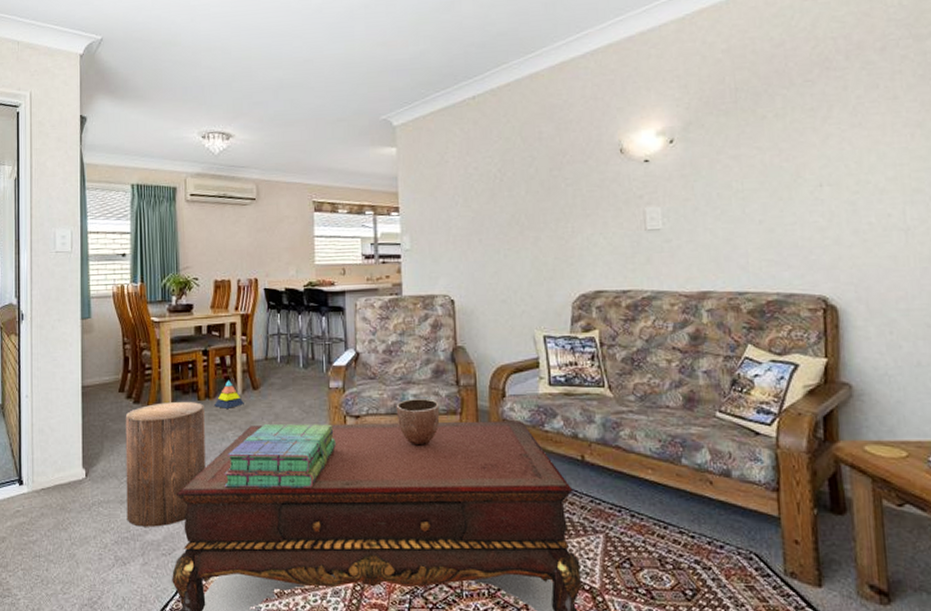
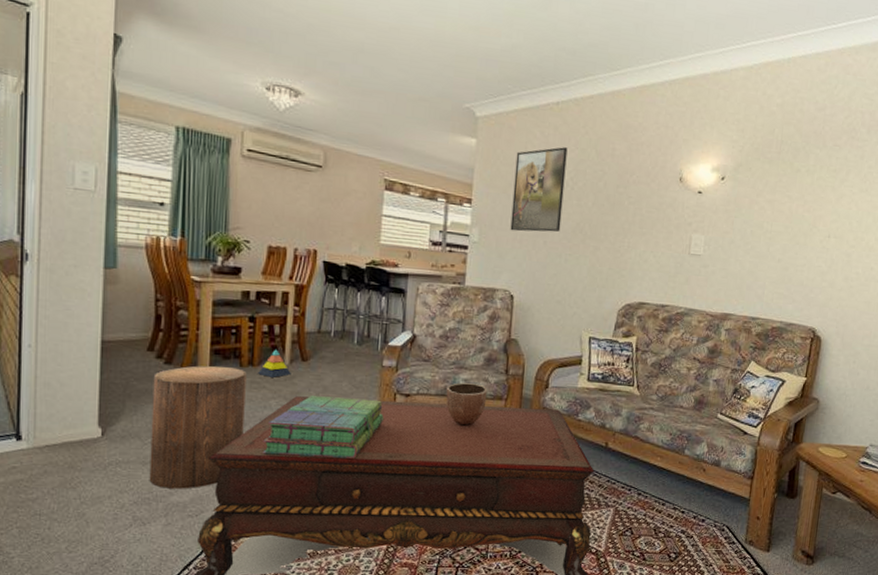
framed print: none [438,140,495,233] -> present [510,147,568,232]

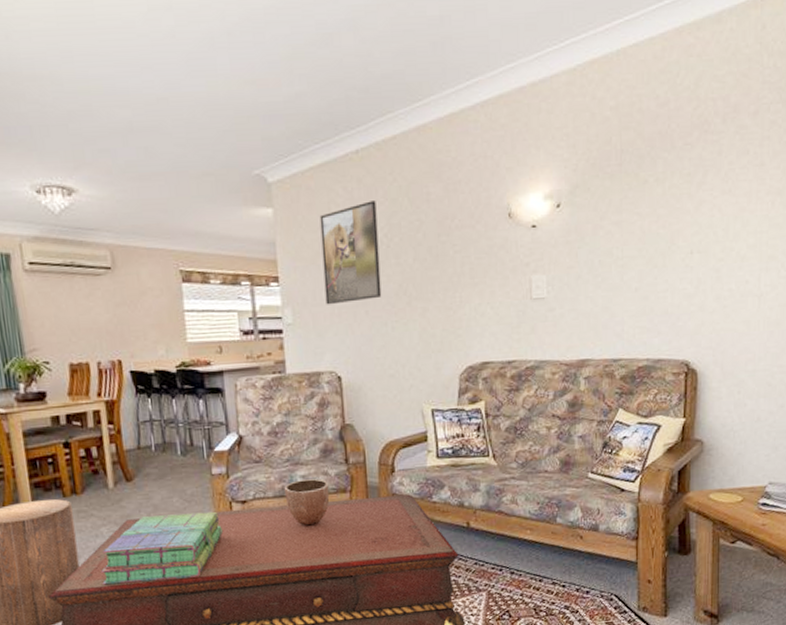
stacking toy: present [258,349,291,377] -> none [83,473,118,504]

